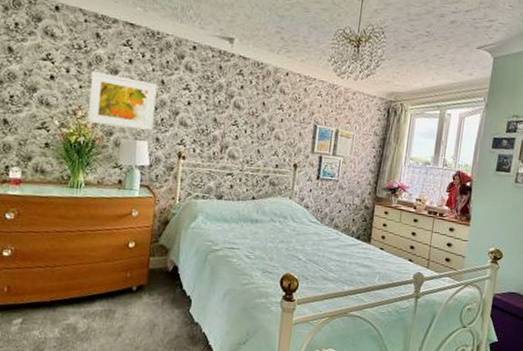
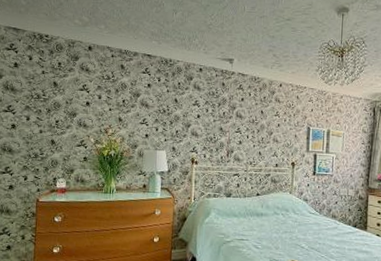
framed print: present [88,71,158,131] -> none [117,96,172,142]

